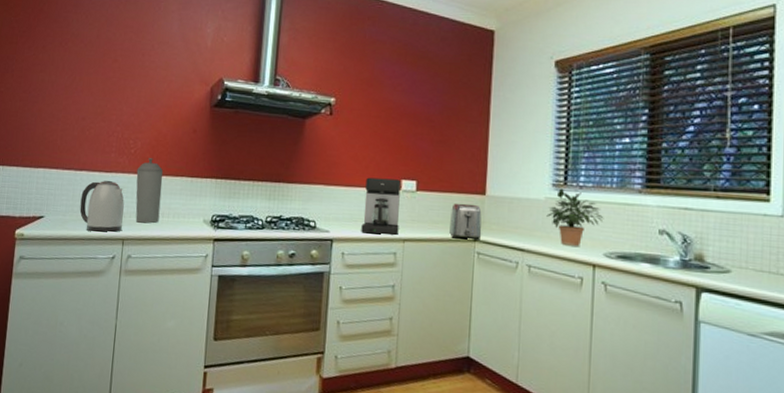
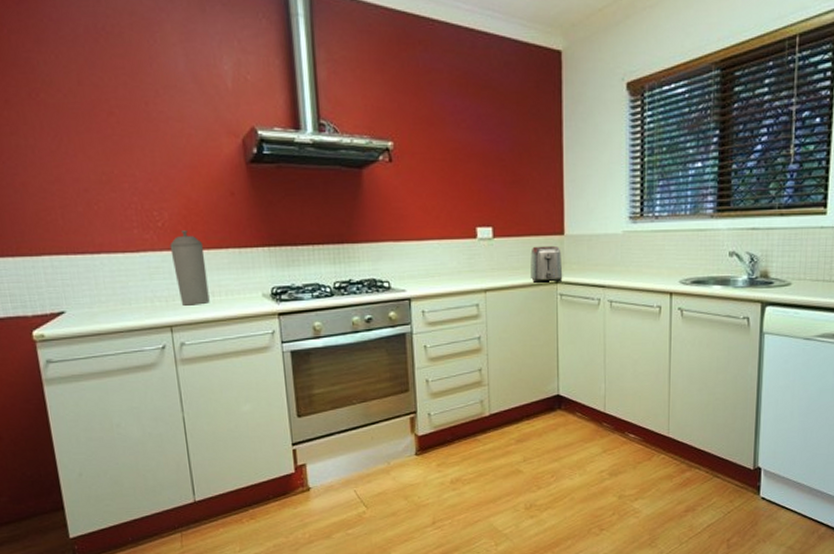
kettle: present [80,181,124,233] -> none [106,262,168,322]
coffee maker: present [361,177,401,236] -> none [438,227,479,288]
potted plant: present [546,188,604,247] -> none [625,220,679,278]

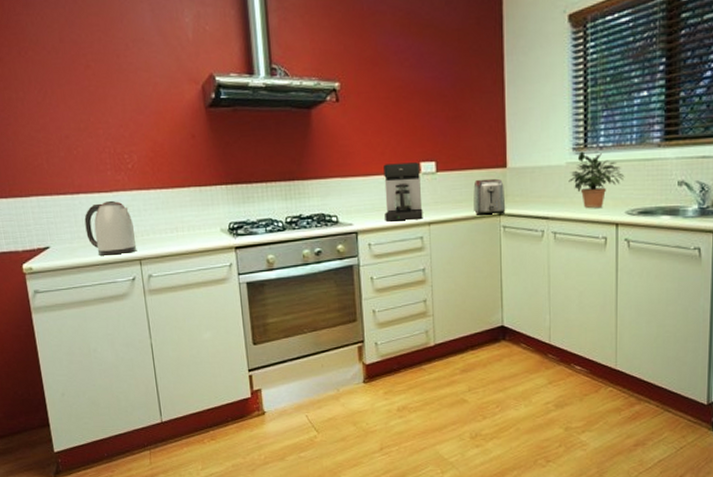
kettle: none [106,262,168,322] -> present [84,201,137,256]
canister: present [170,230,210,306] -> none [138,171,174,241]
coffee maker: none [438,227,479,288] -> present [383,162,423,222]
potted plant: none [625,220,679,278] -> present [568,151,625,209]

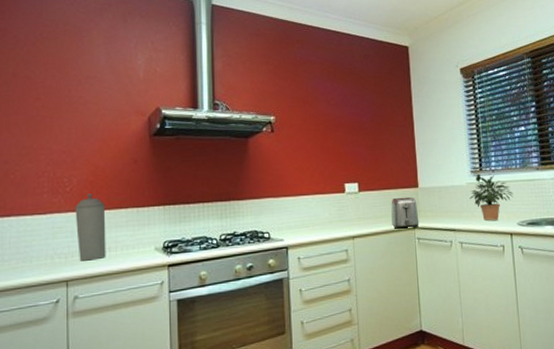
kettle: present [84,201,137,256] -> none [12,223,65,278]
canister: none [138,171,174,241] -> present [75,194,106,261]
coffee maker: present [383,162,423,222] -> none [312,184,348,237]

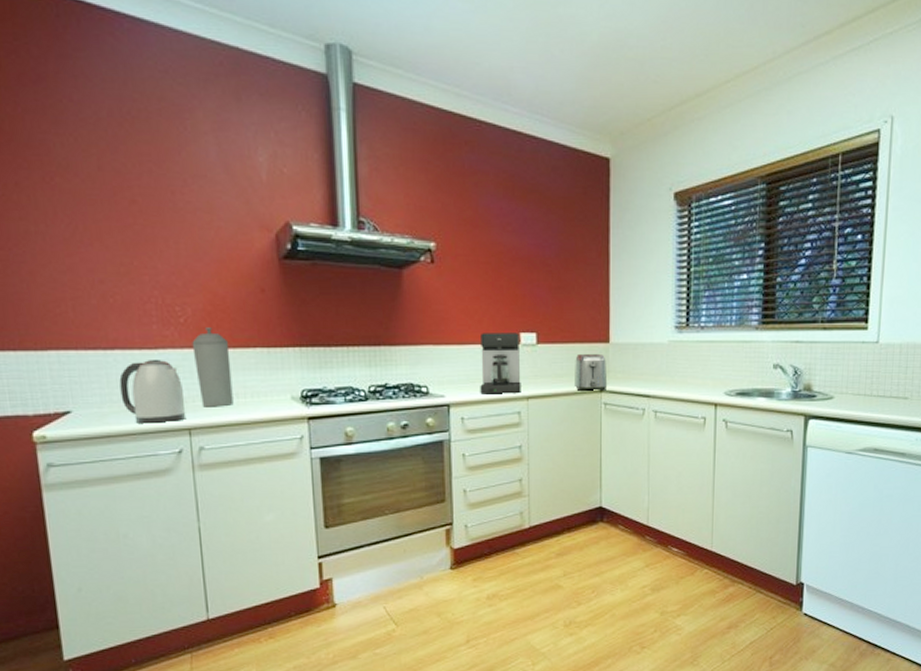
kettle: none [12,223,65,278] -> present [119,360,187,423]
coffee maker: none [312,184,348,237] -> present [480,333,521,394]
potted plant: present [469,174,514,222] -> none [670,330,724,389]

